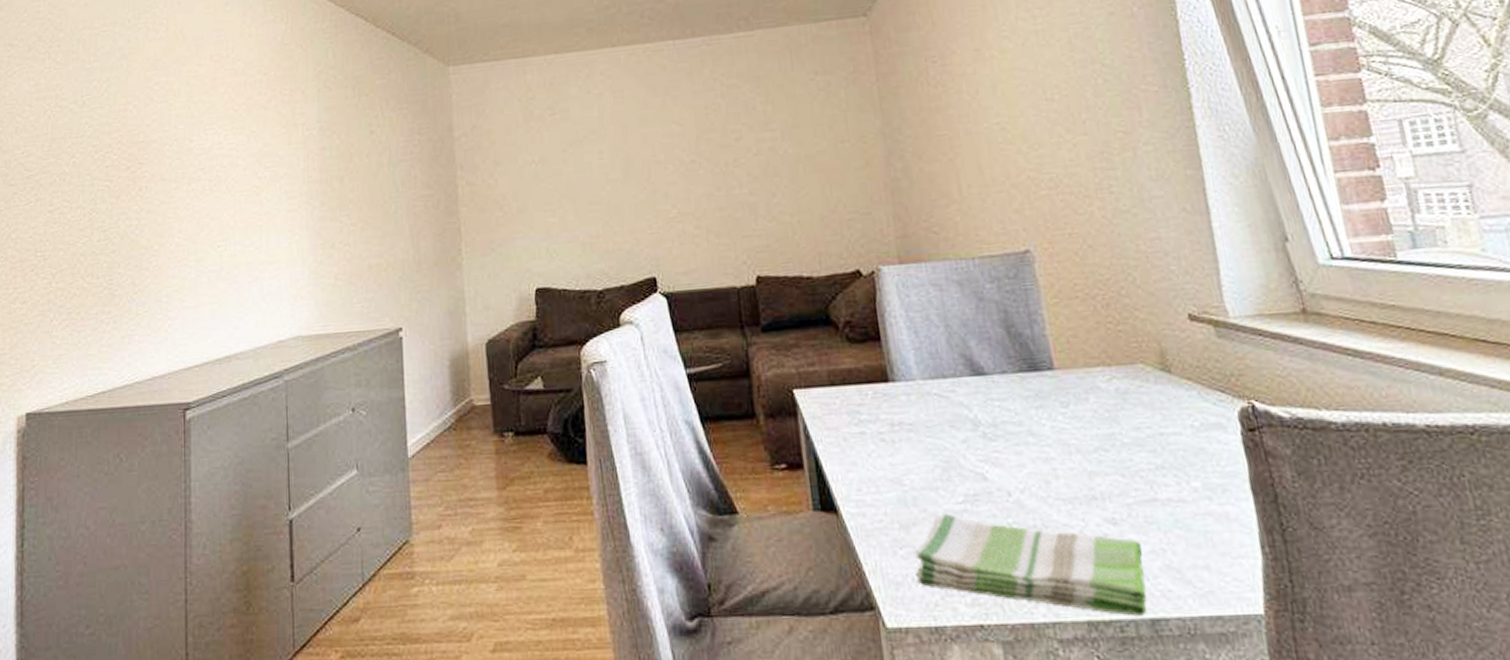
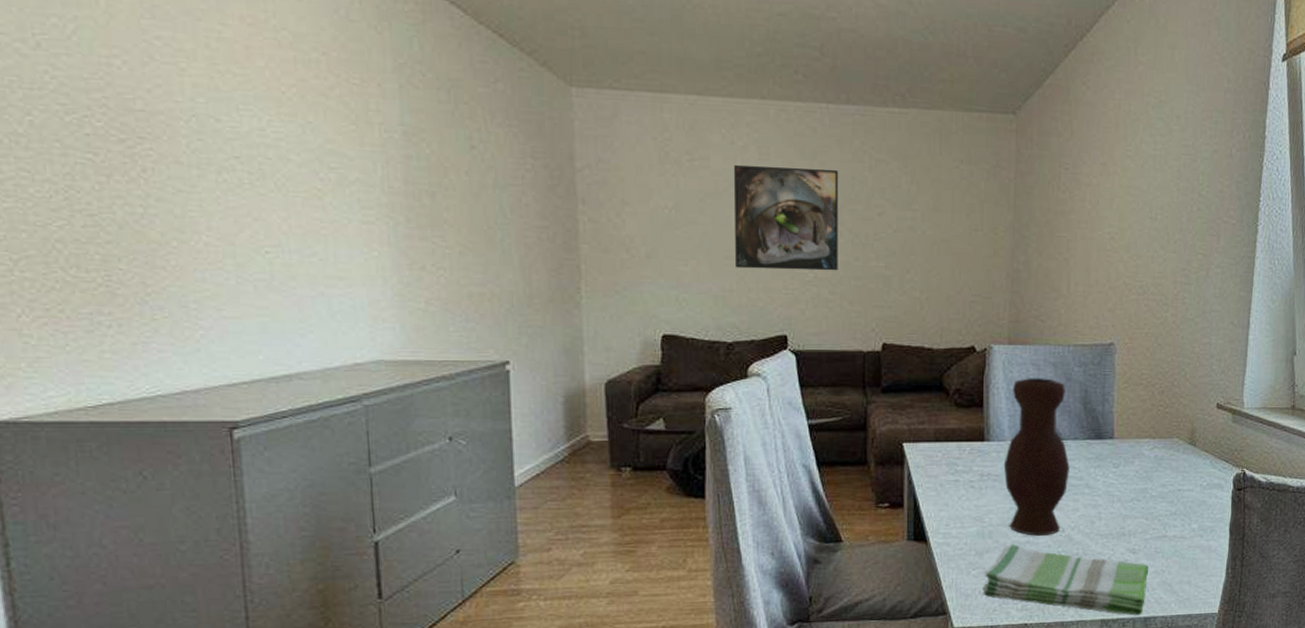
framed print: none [591,101,701,213] -> present [733,164,839,271]
vase: none [913,300,1005,502] -> present [1003,378,1070,536]

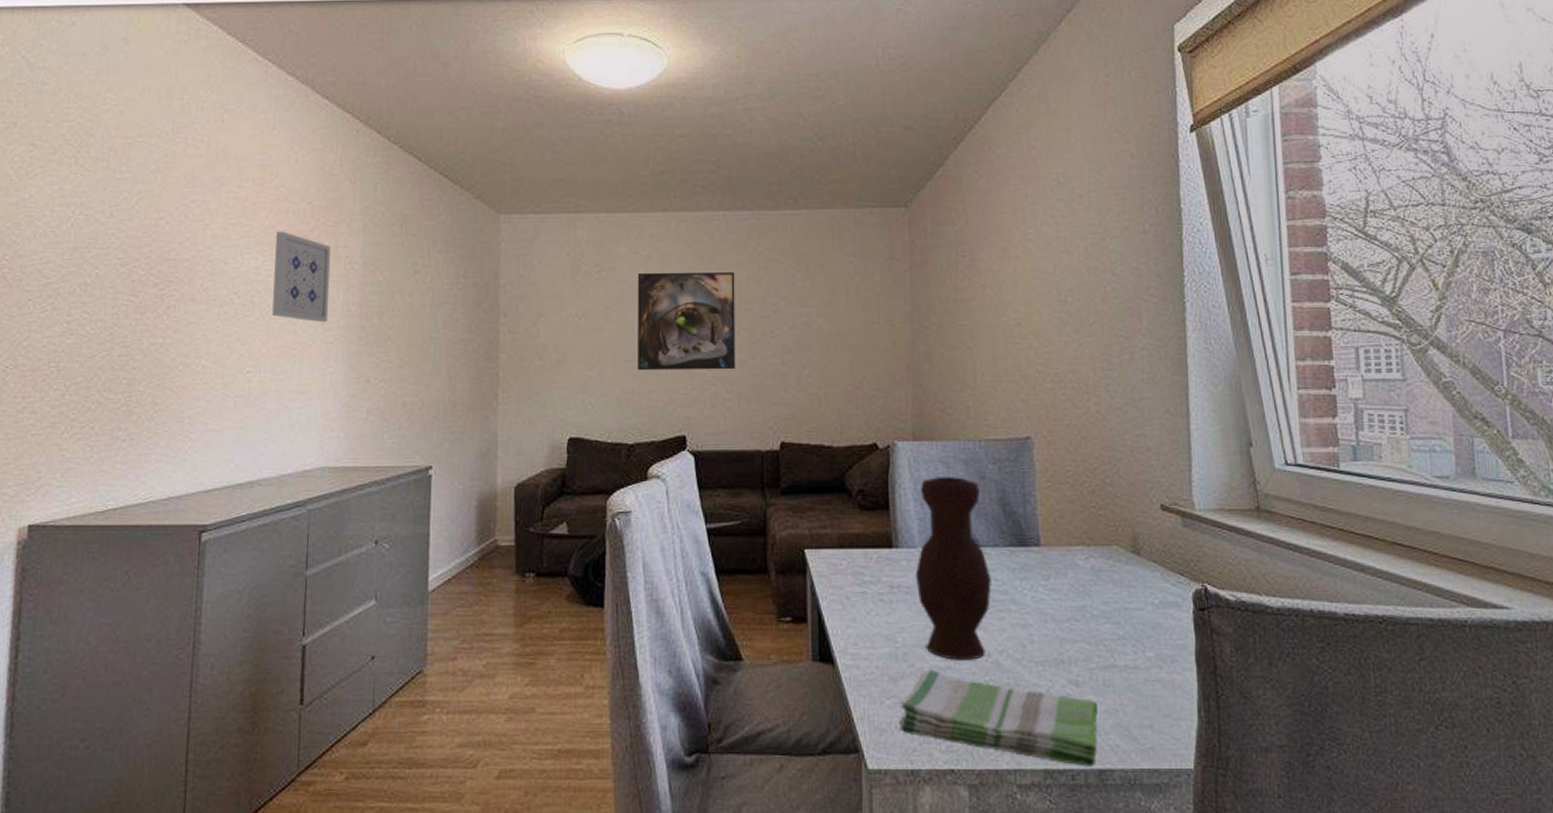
wall art: none [283,85,365,200] -> present [272,231,332,323]

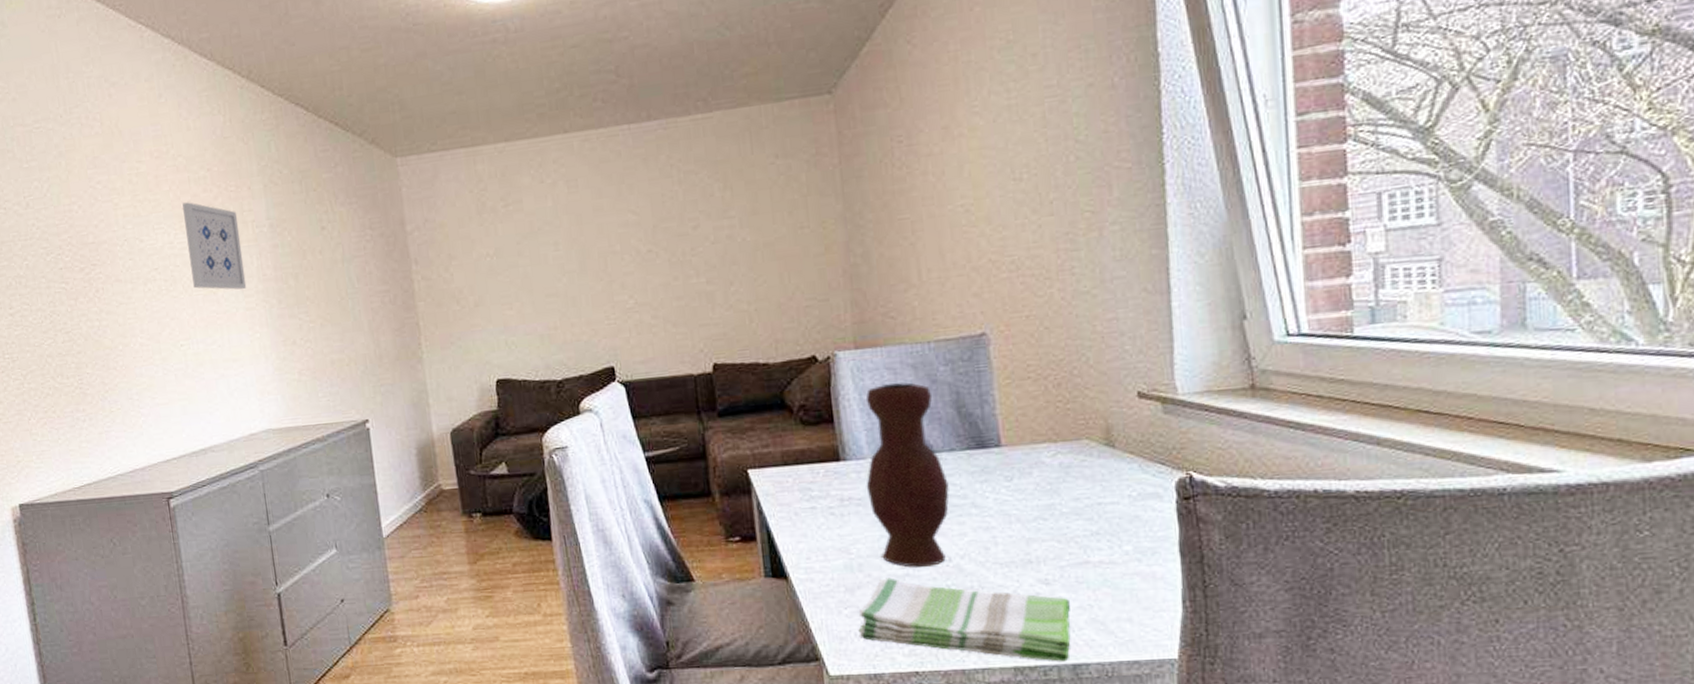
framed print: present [637,271,736,371] -> none [544,189,658,305]

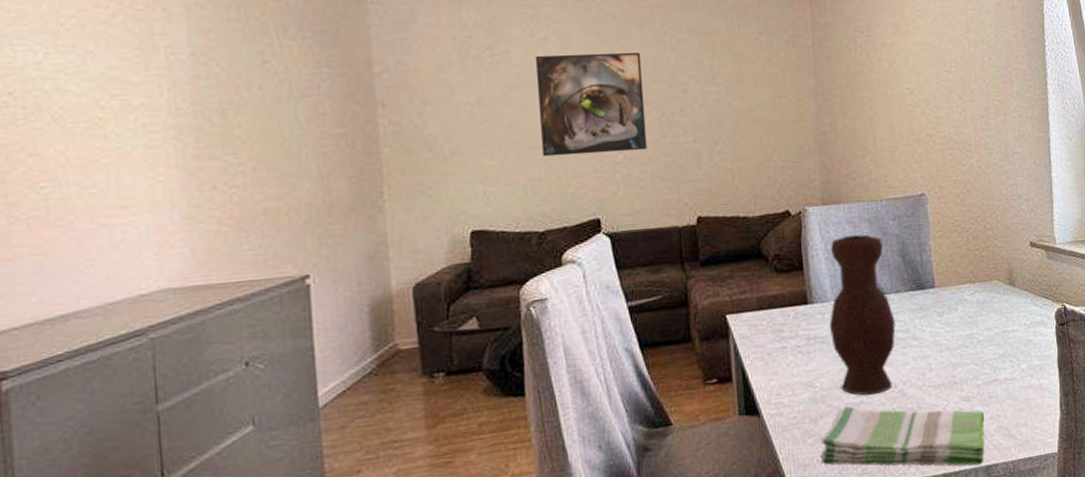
wall art: present [182,202,247,290] -> none [61,17,151,125]
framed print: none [544,189,658,305] -> present [535,52,647,157]

